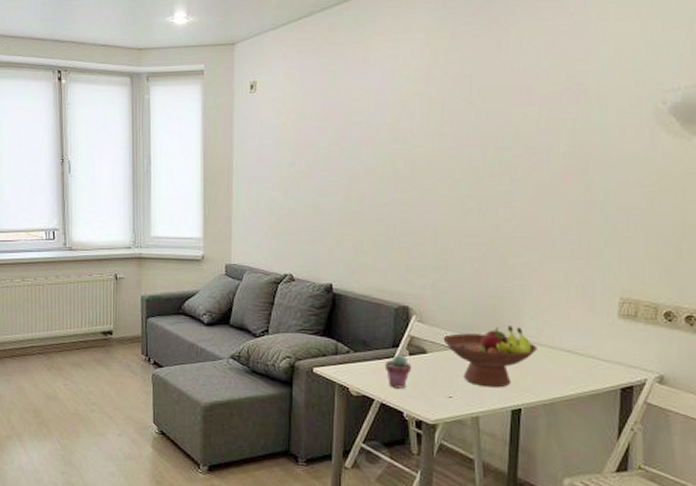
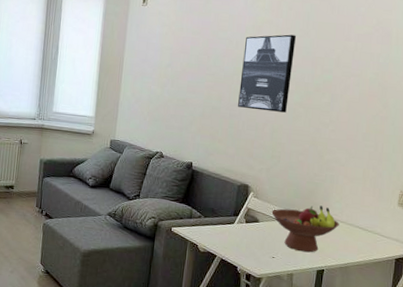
potted succulent: present [384,355,412,389] -> none [226,222,247,249]
wall art: none [386,107,457,209] -> present [238,34,297,113]

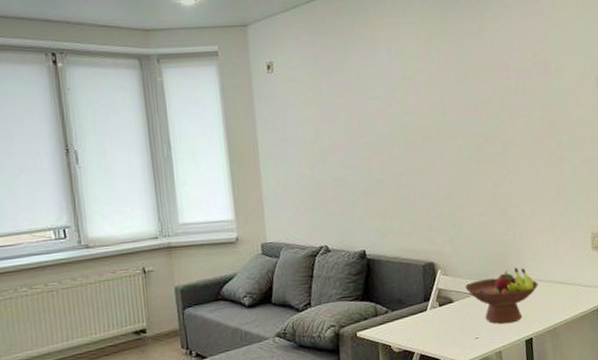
wall art: present [238,34,297,113] -> none [397,82,459,175]

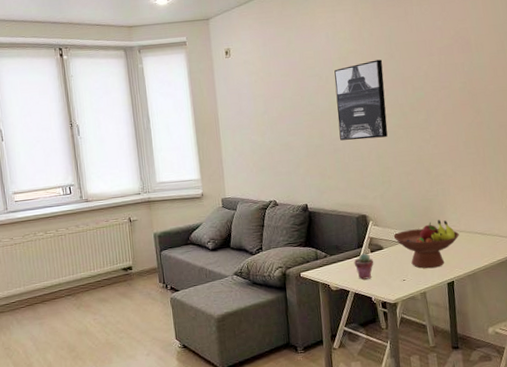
wall art: none [397,82,459,175] -> present [334,59,388,141]
potted succulent: none [419,307,443,339] -> present [353,253,374,280]

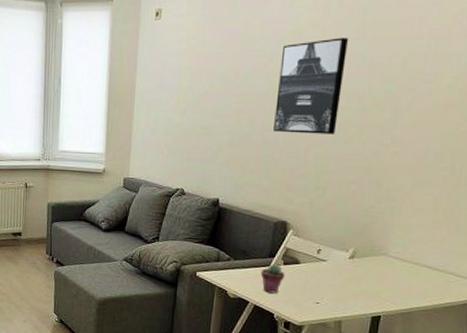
fruit bowl: present [393,220,459,269] -> none [315,242,402,297]

